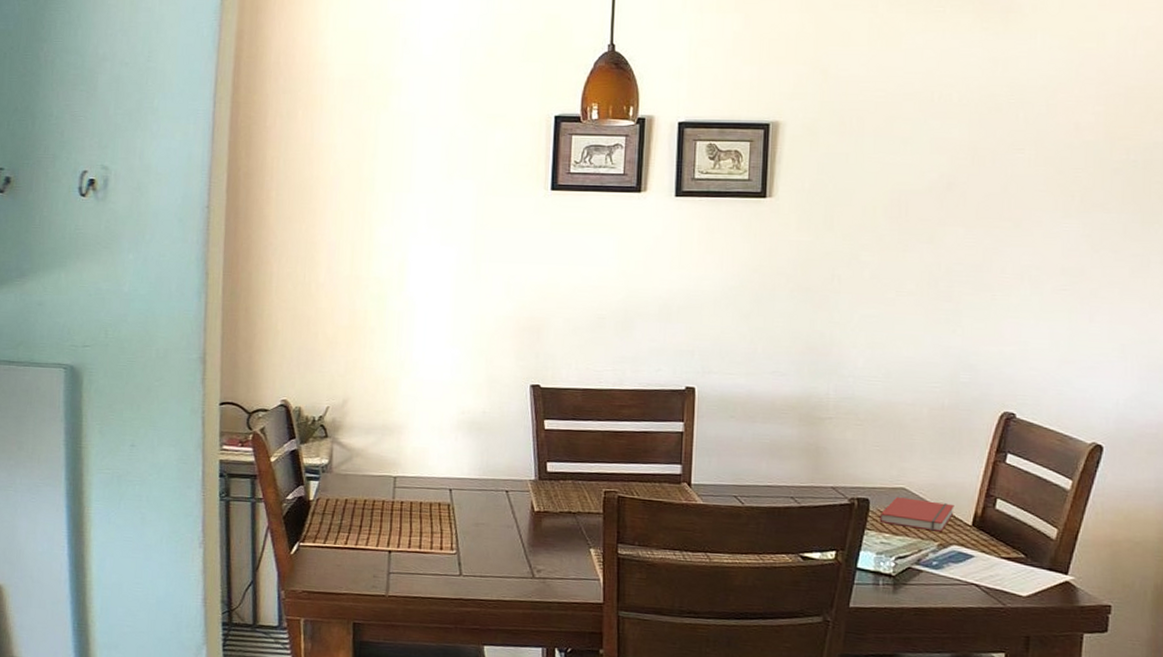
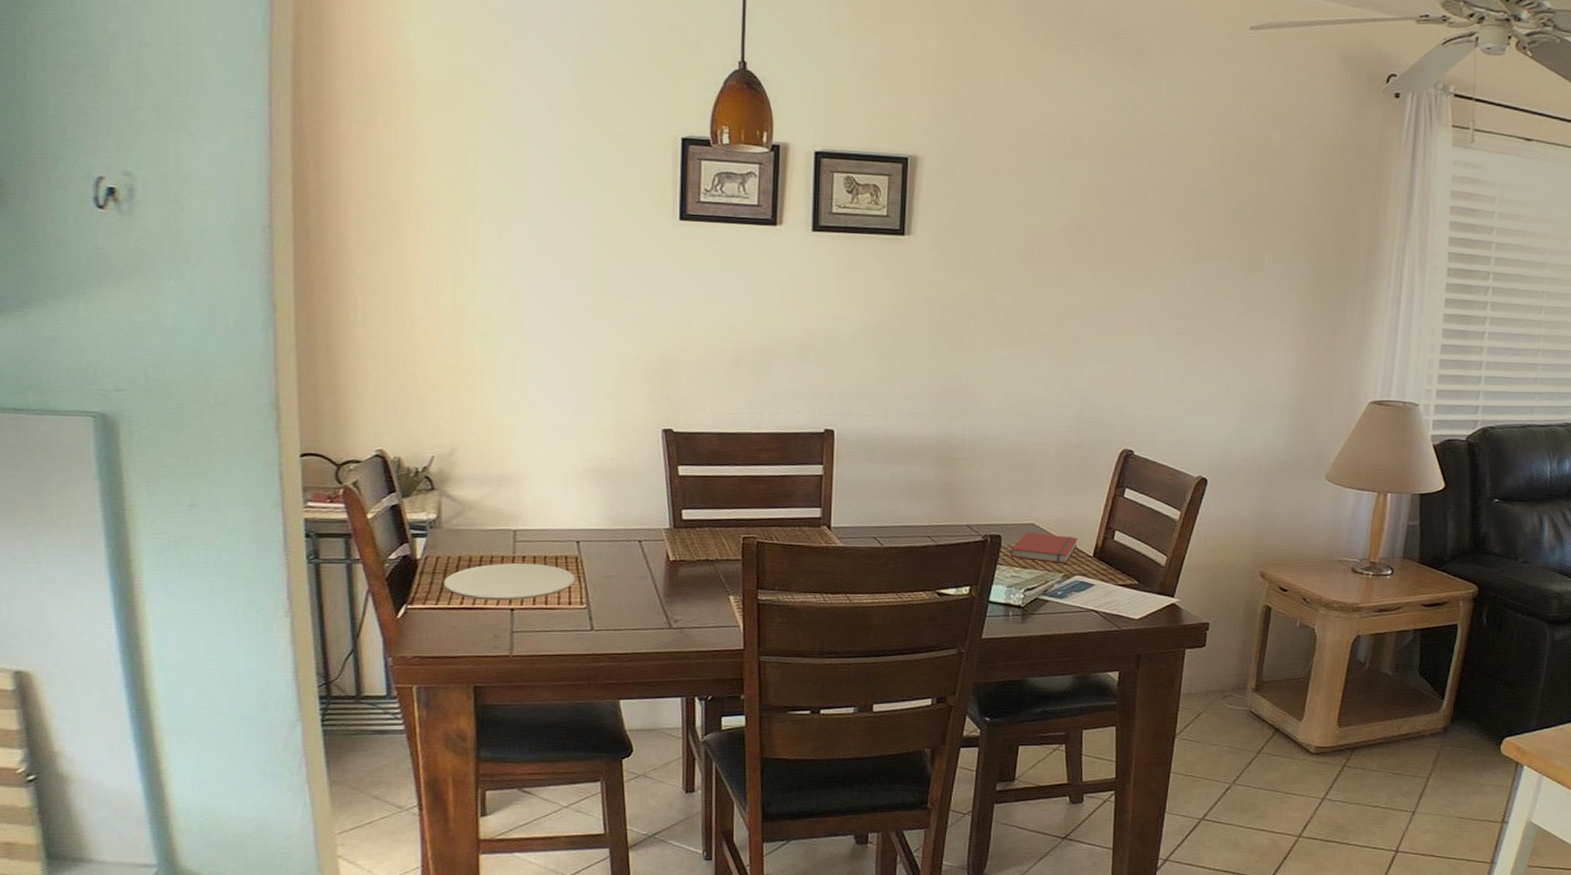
plate: none [332,507,447,543] -> present [444,562,576,601]

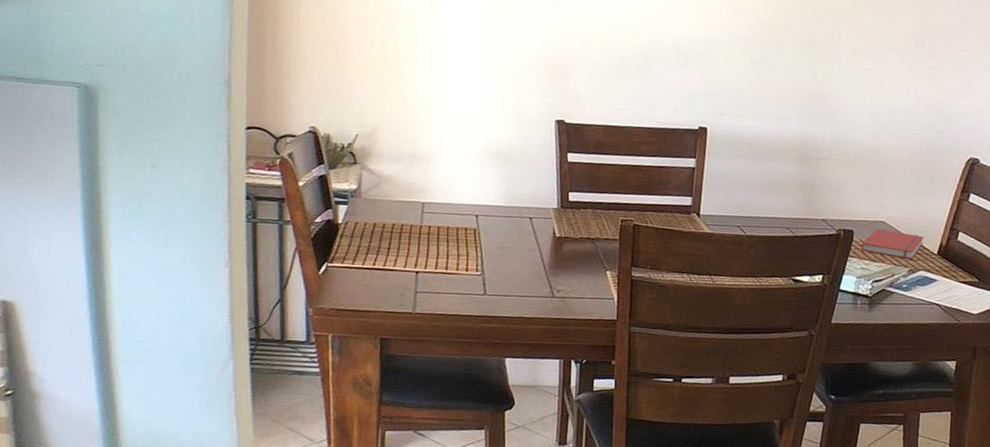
plate: present [444,562,576,601] -> none [360,231,473,265]

